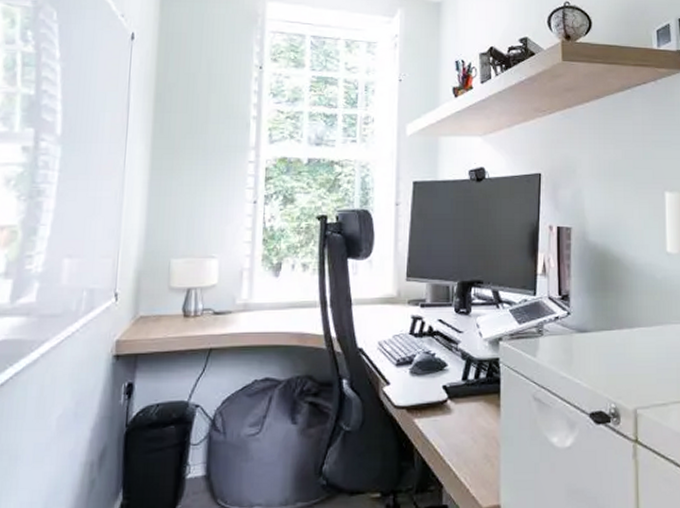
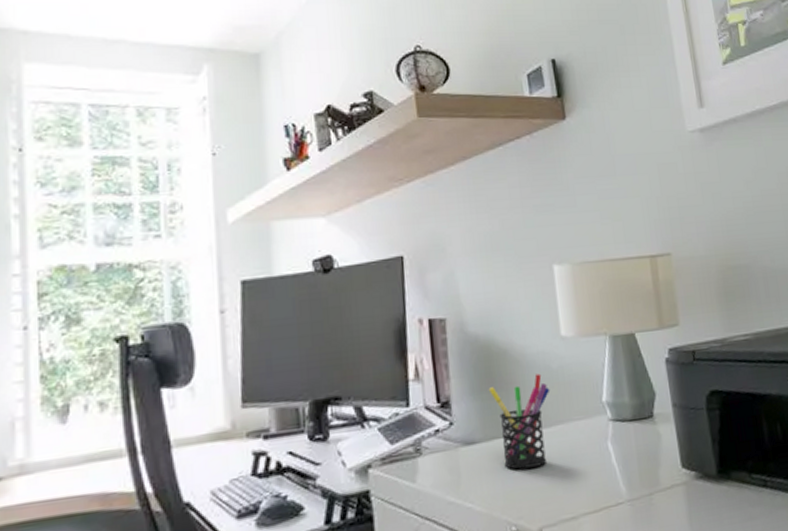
pen holder: none [601,281,654,358] -> present [488,373,550,470]

